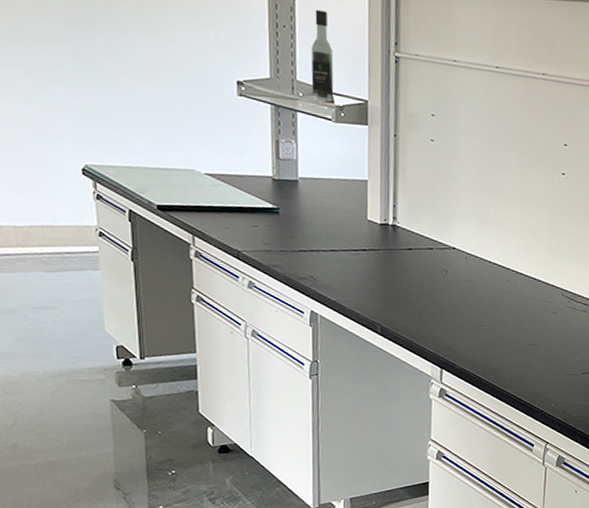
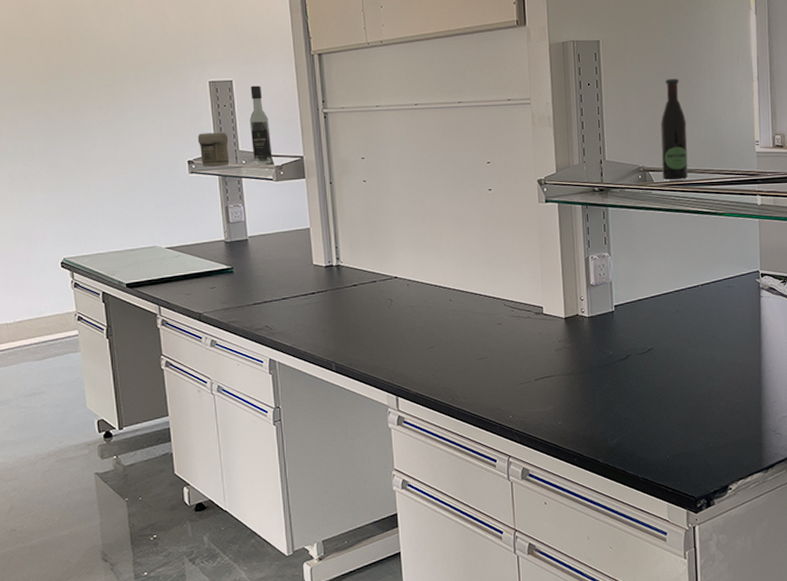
jar: none [249,52,286,95] -> present [197,132,230,167]

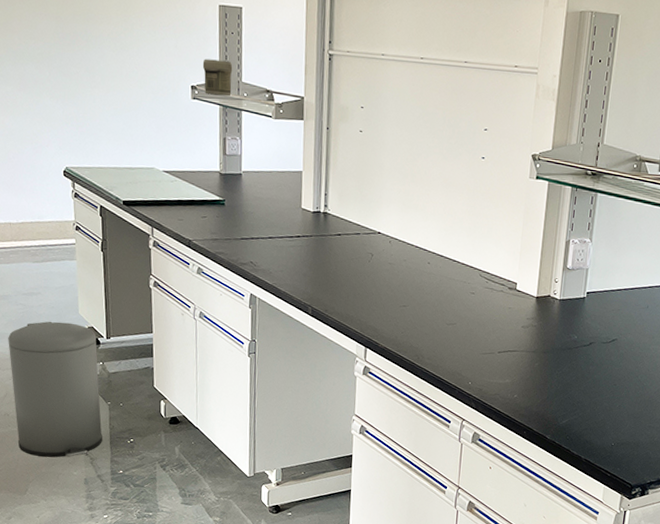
pedal bin: none [10,418,122,572] -> present [8,321,102,458]
bottle: present [249,85,273,165] -> none [254,15,275,100]

